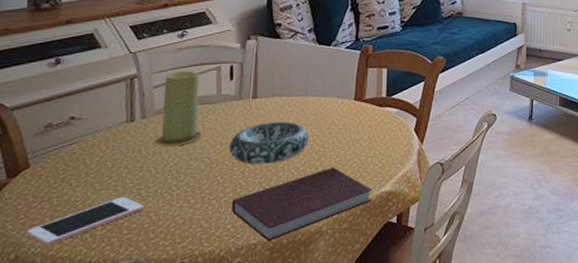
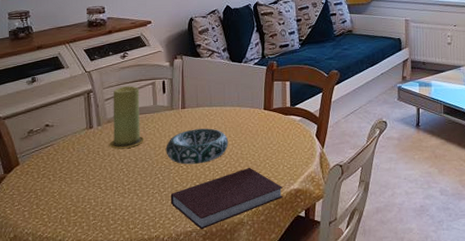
cell phone: present [27,197,145,246] -> none [21,190,104,228]

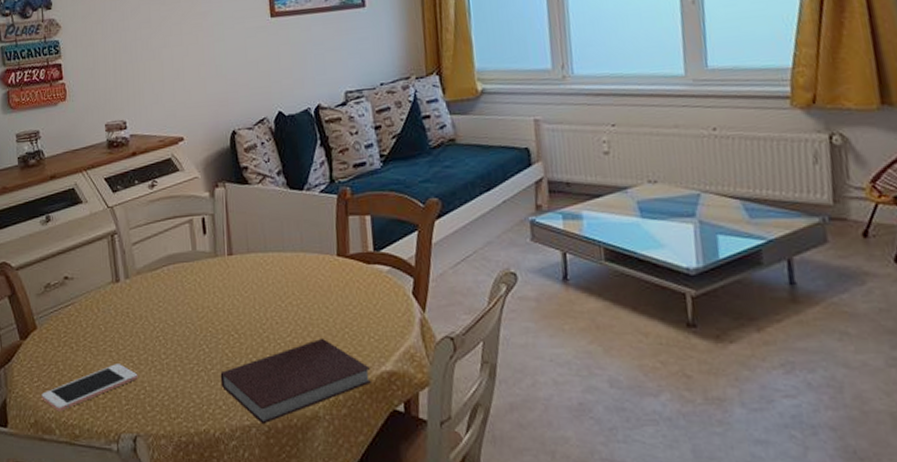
cell phone: none [21,190,104,228] -> present [41,364,138,412]
candle: present [109,85,145,149] -> none [140,224,184,310]
decorative bowl: present [166,128,229,165] -> none [211,282,292,333]

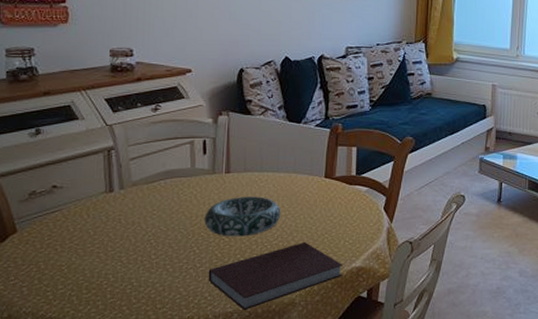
cell phone: present [41,364,138,412] -> none [18,263,126,306]
decorative bowl: none [211,282,292,333] -> present [204,196,281,237]

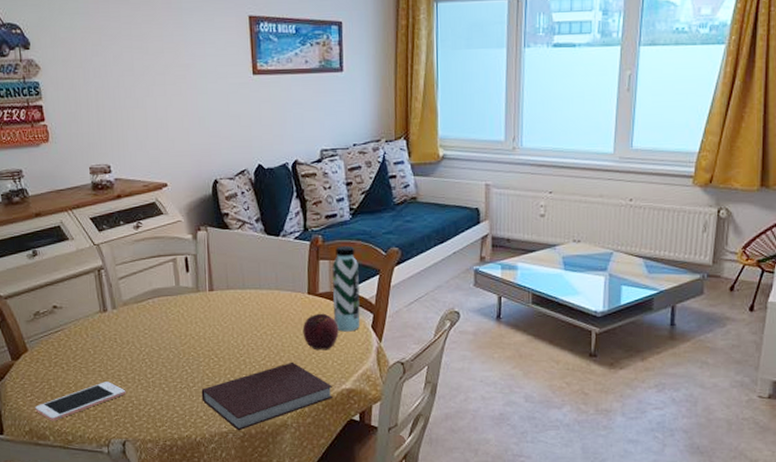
cell phone: none [18,263,126,306] -> present [35,382,126,421]
decorative bowl: present [204,196,281,237] -> none [193,315,267,357]
fruit: none [317,195,352,231] -> present [302,313,339,351]
water bottle: none [349,134,375,213] -> present [332,245,360,332]

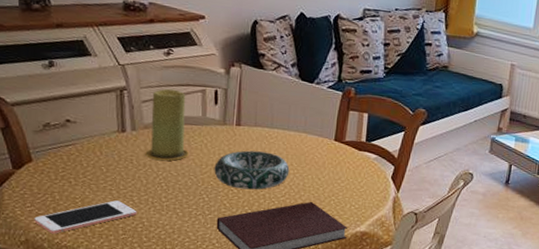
candle: none [127,262,168,337] -> present [145,88,190,161]
decorative bowl: none [193,315,267,357] -> present [214,150,290,190]
fruit: present [302,313,339,351] -> none [325,159,360,195]
water bottle: present [332,245,360,332] -> none [357,100,386,180]

